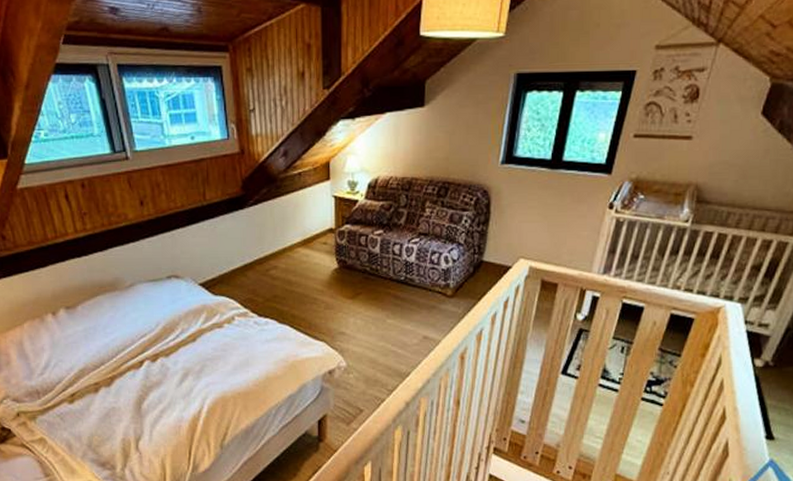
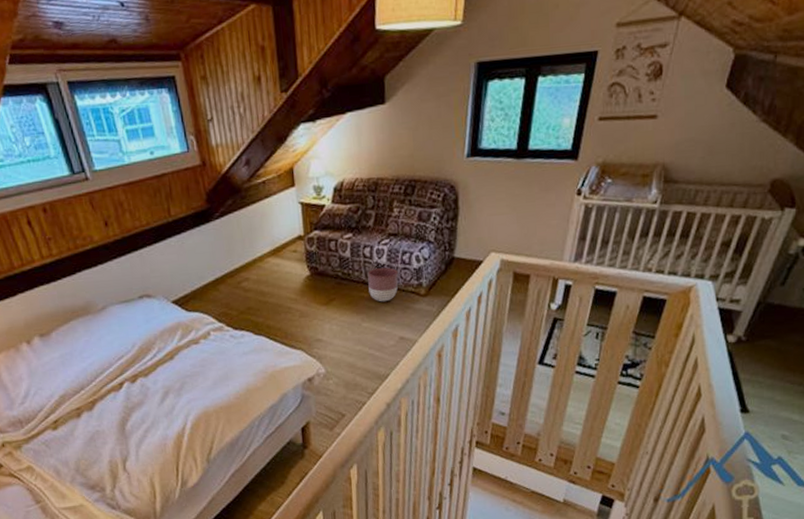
planter: none [396,266,426,300] -> present [367,267,399,302]

